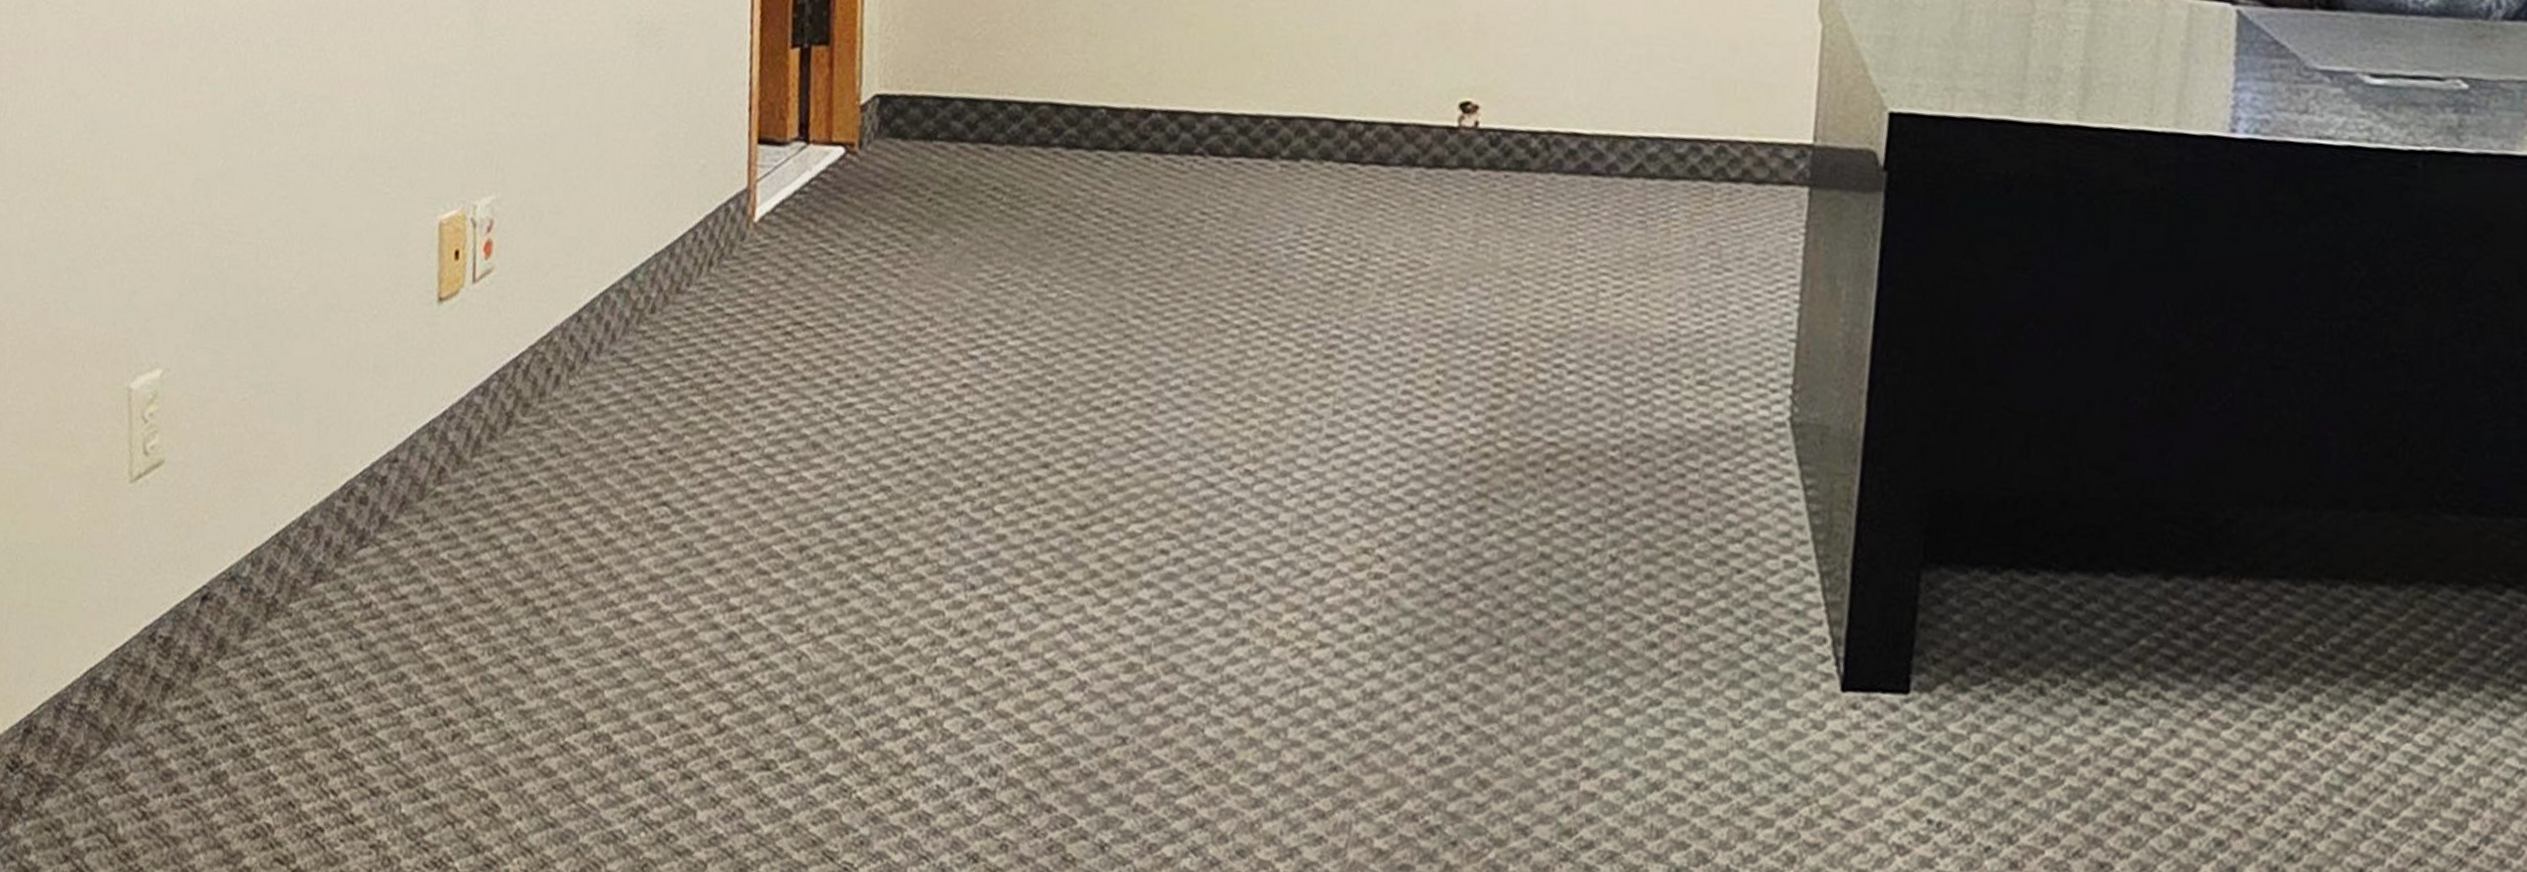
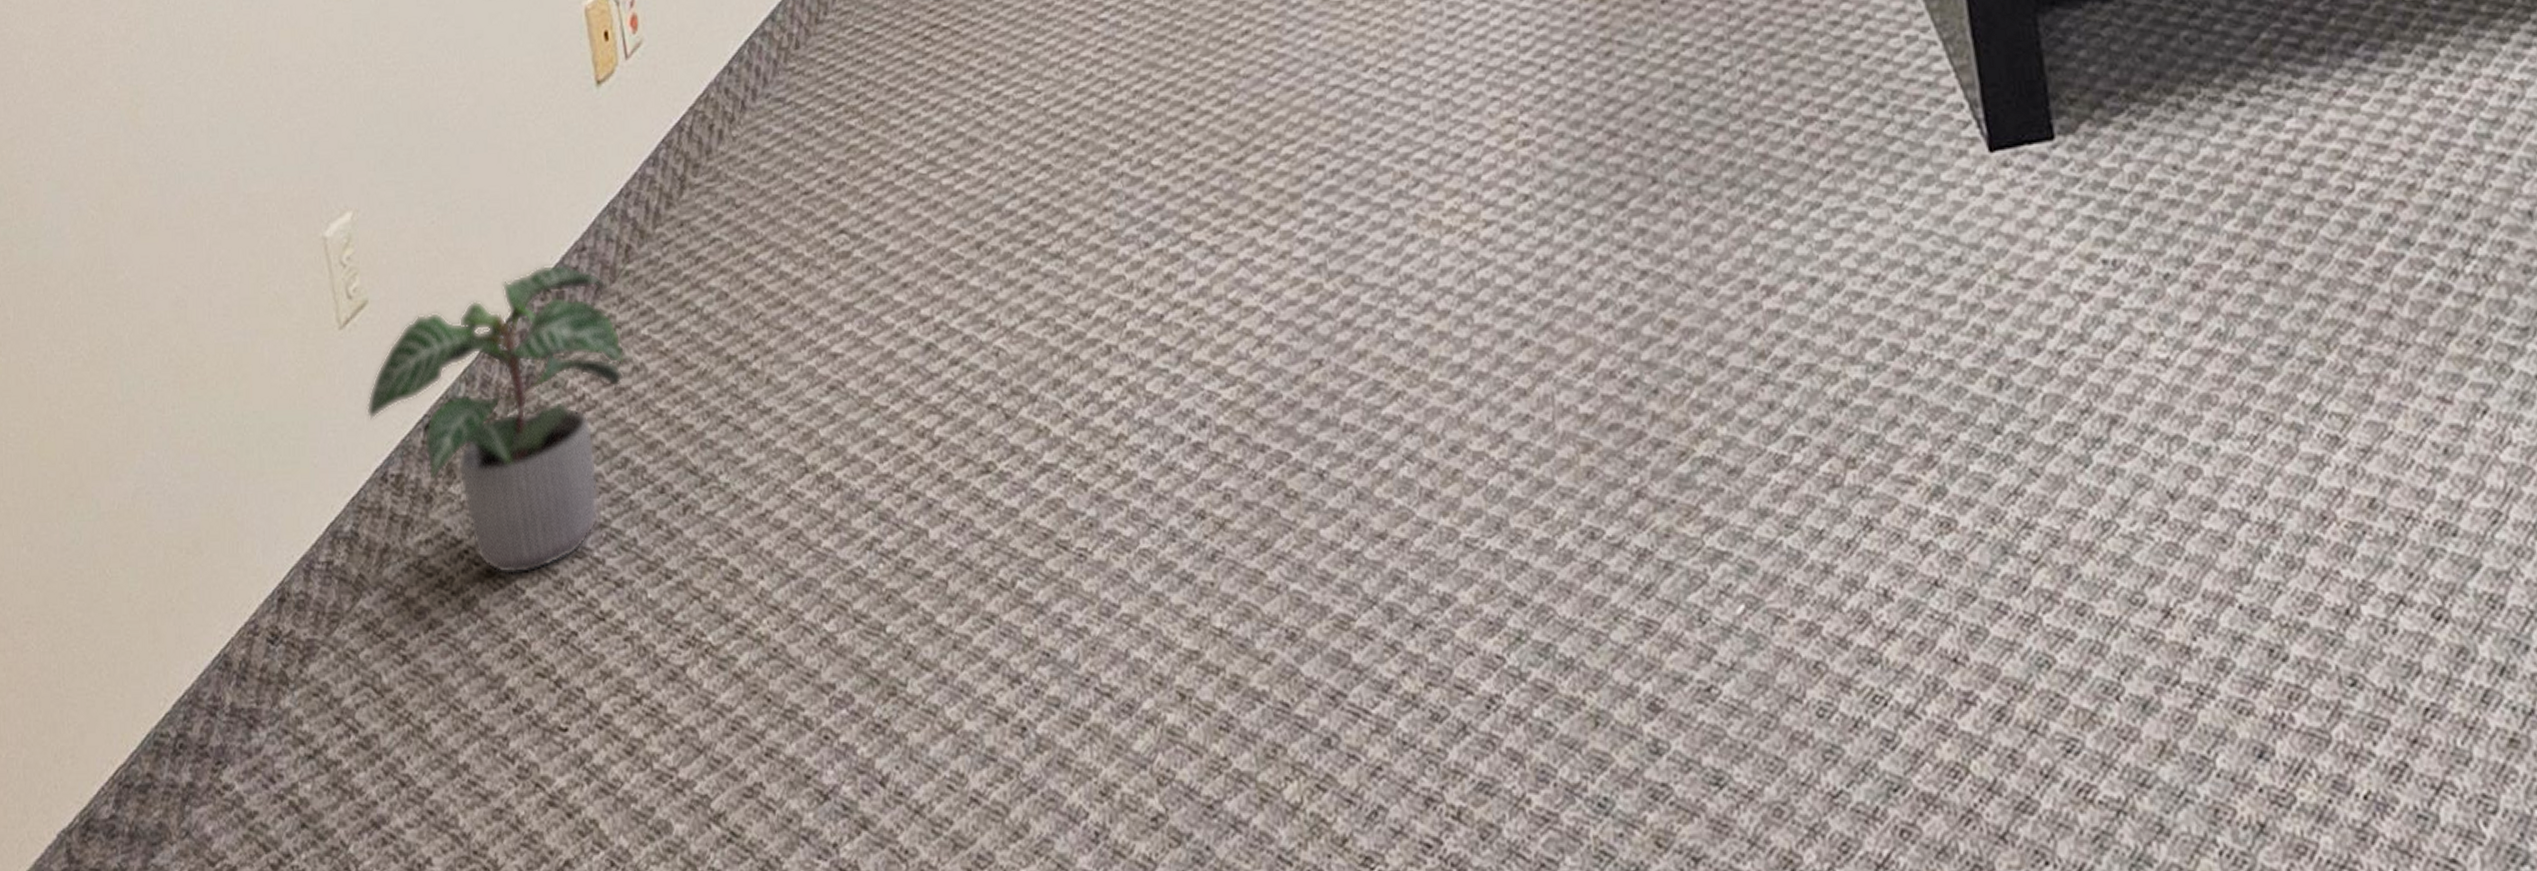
potted plant: none [144,466,421,762] -> present [366,264,625,576]

